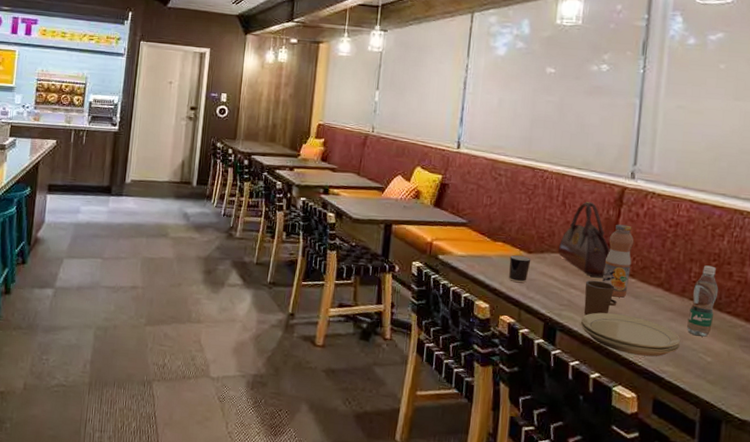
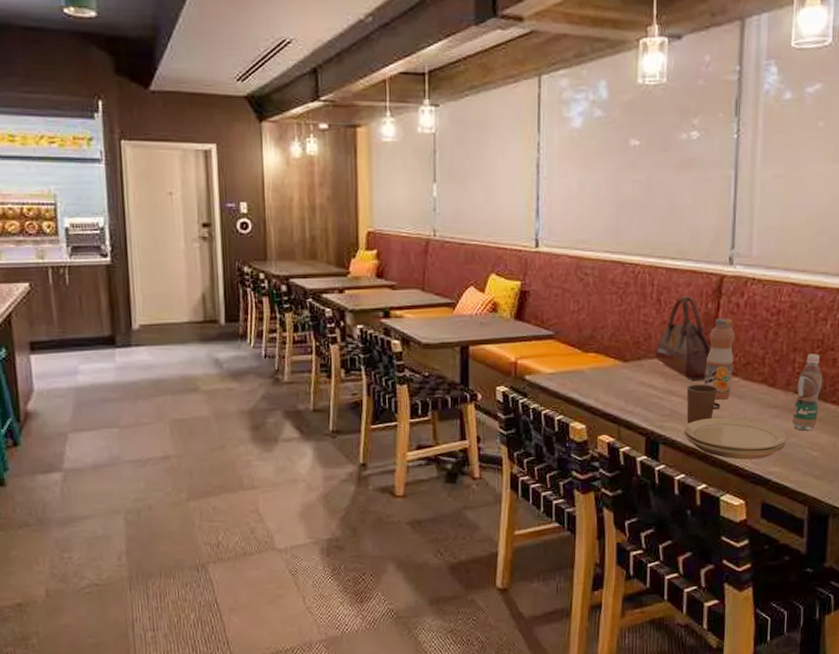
mug: present [509,255,531,283] -> none [604,366,628,397]

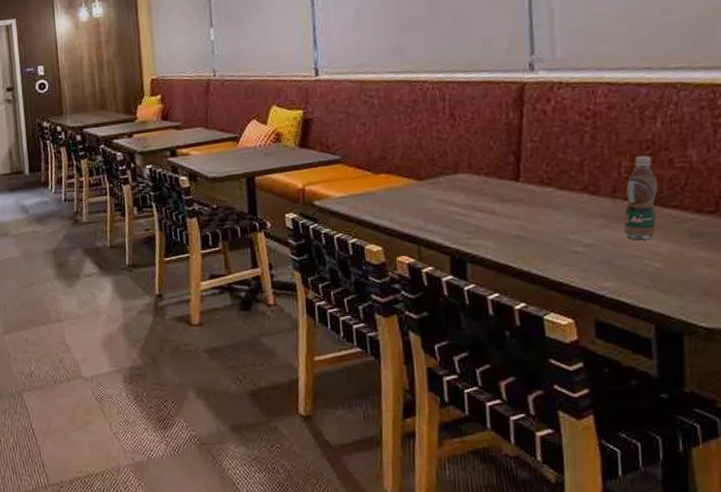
handbag: present [656,296,711,380] -> none [454,108,517,194]
plate: present [683,418,787,460] -> none [493,231,620,275]
cup: present [686,384,721,424] -> none [493,197,535,240]
orange juice: present [703,318,736,400] -> none [512,126,546,213]

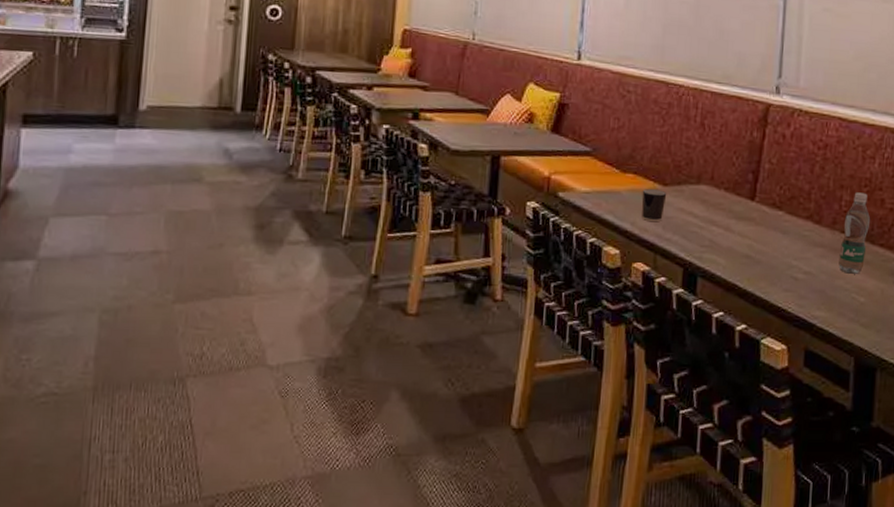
mug: none [397,185,424,217] -> present [641,189,667,222]

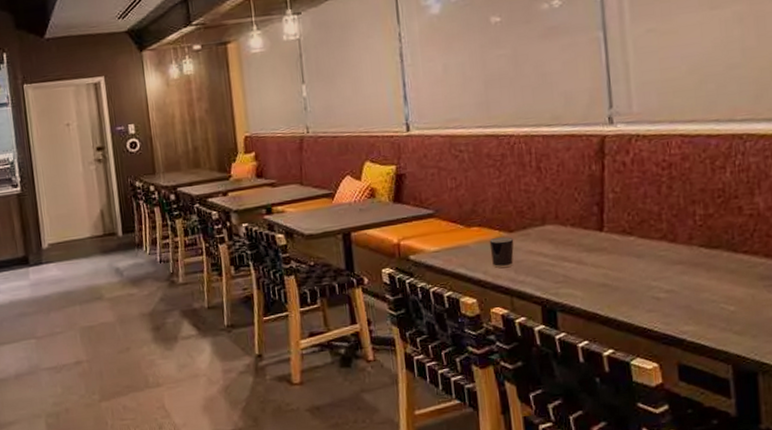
bottle: present [838,192,871,274] -> none [700,203,730,286]

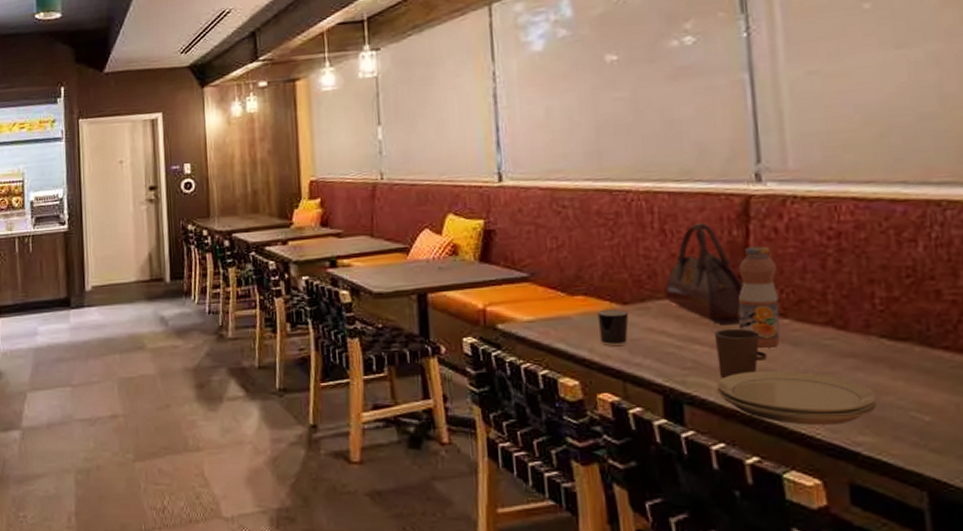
handbag: none [542,160,600,244] -> present [666,223,743,324]
cup: none [580,246,619,289] -> present [715,328,768,379]
plate: none [581,278,698,321] -> present [716,371,878,425]
orange juice: none [596,177,628,261] -> present [737,246,780,348]

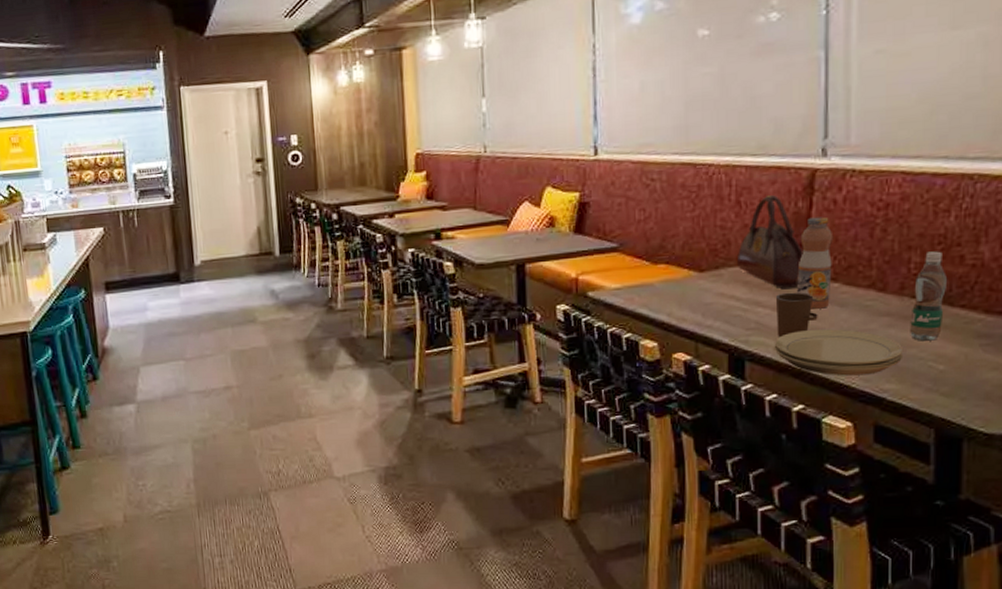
mug: present [597,310,629,347] -> none [676,277,704,311]
bottle: none [881,285,924,387] -> present [910,251,948,341]

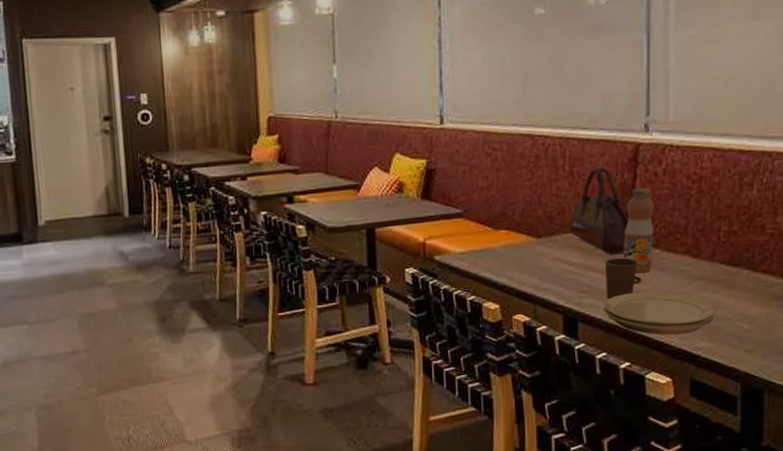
bottle: present [910,251,948,341] -> none [720,221,751,303]

